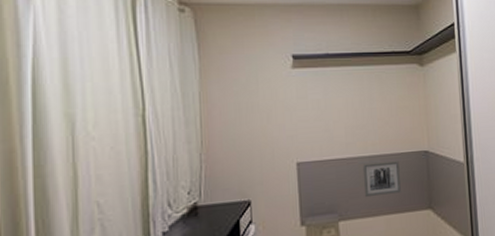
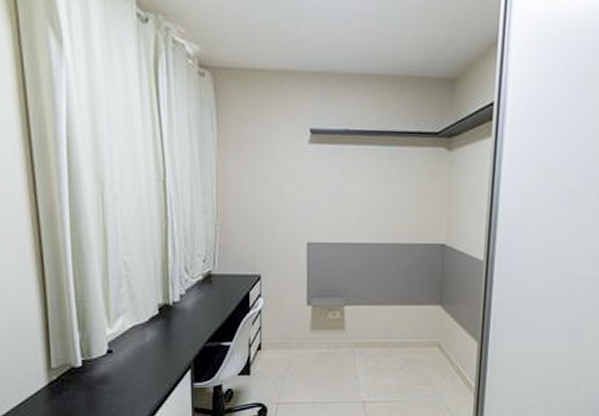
wall art: present [362,161,401,198] -> none [373,251,412,286]

